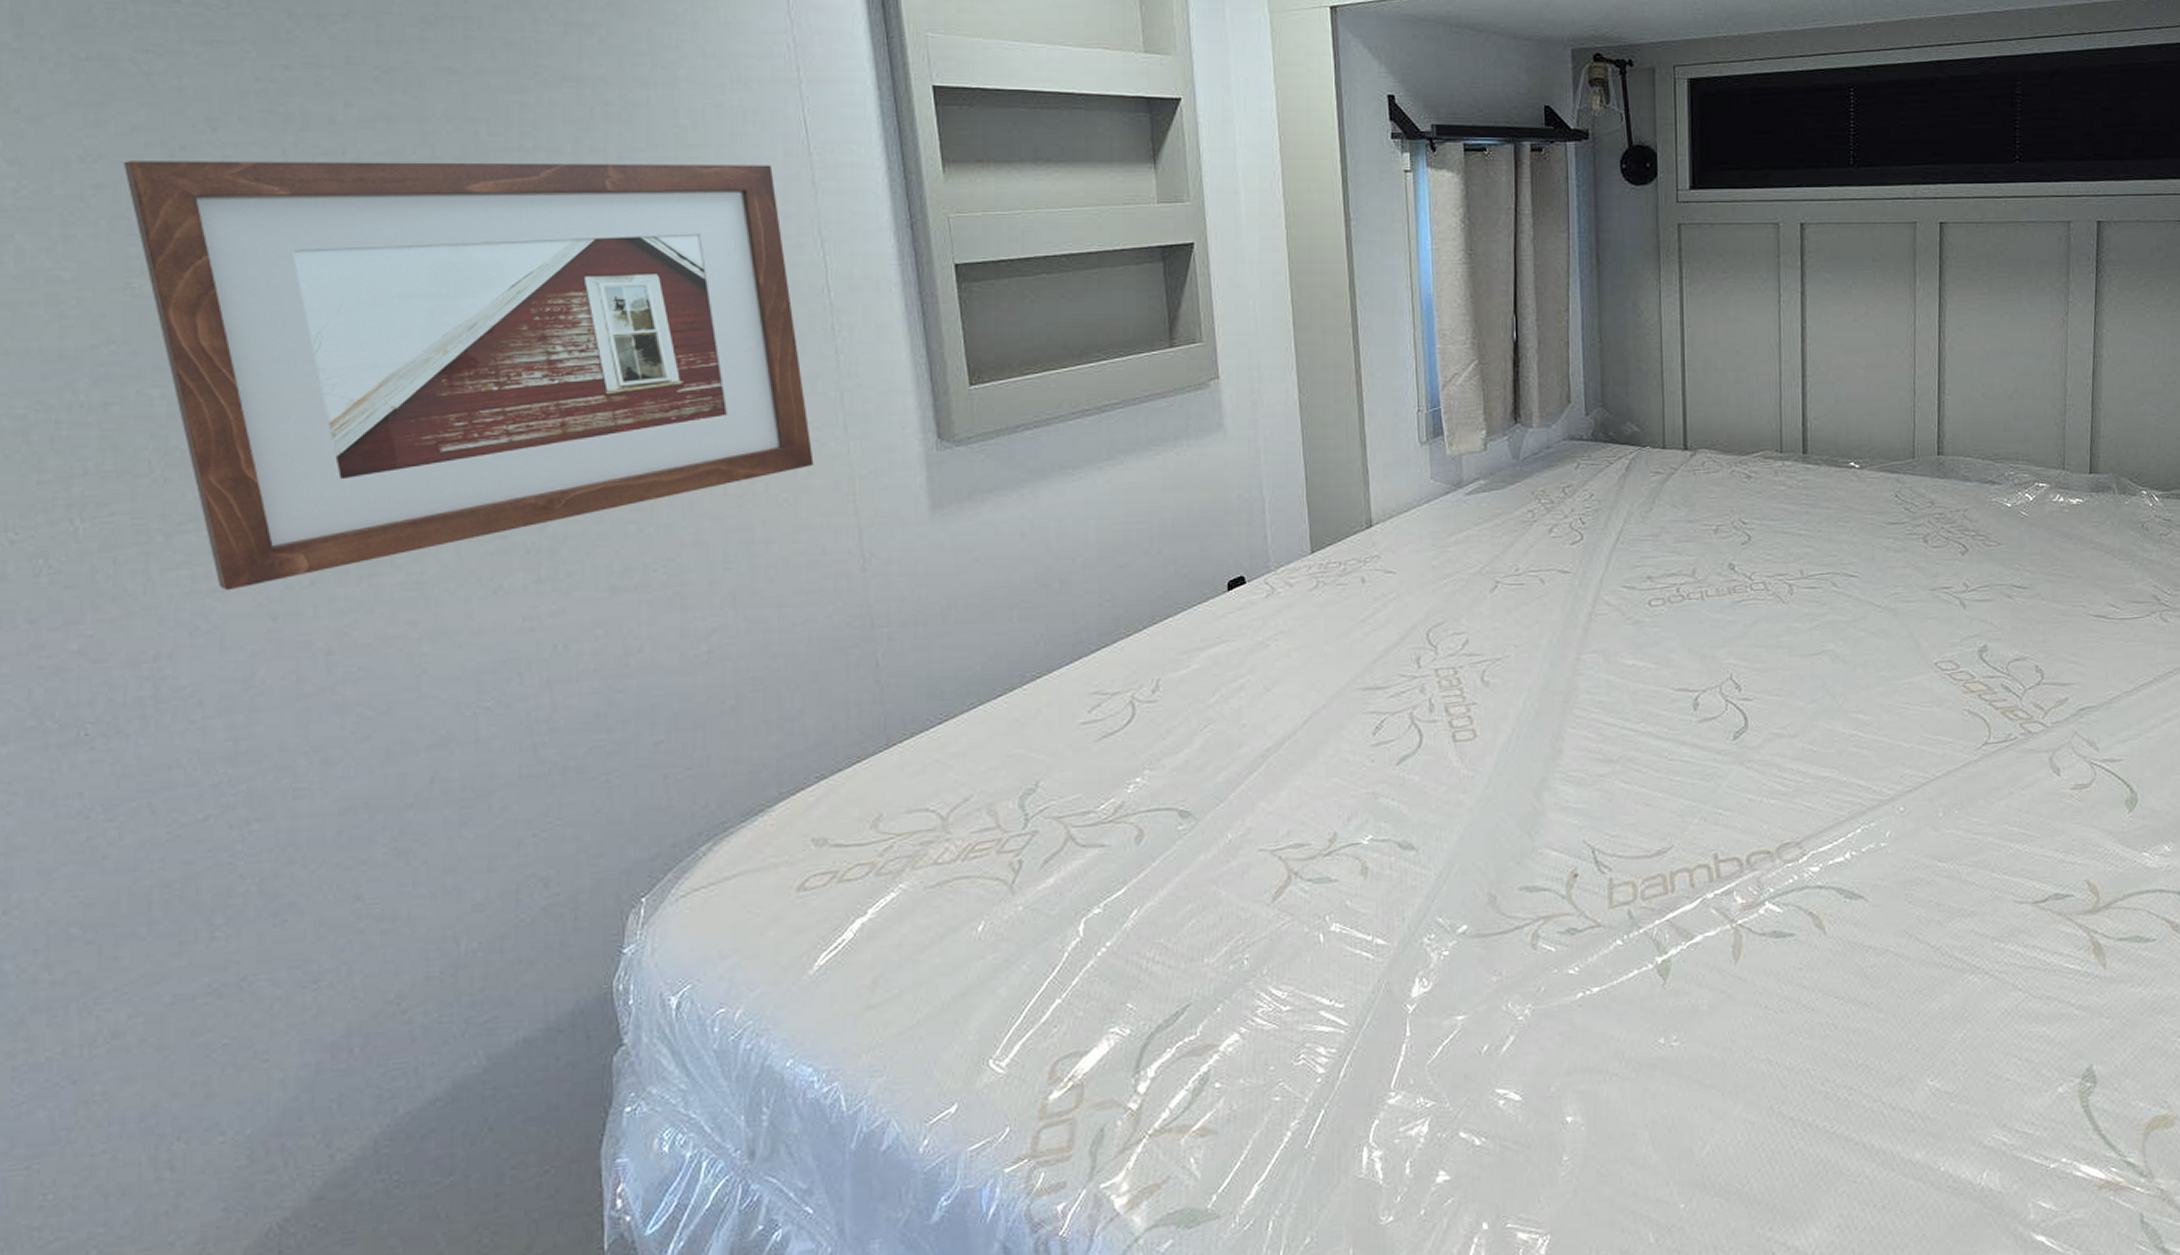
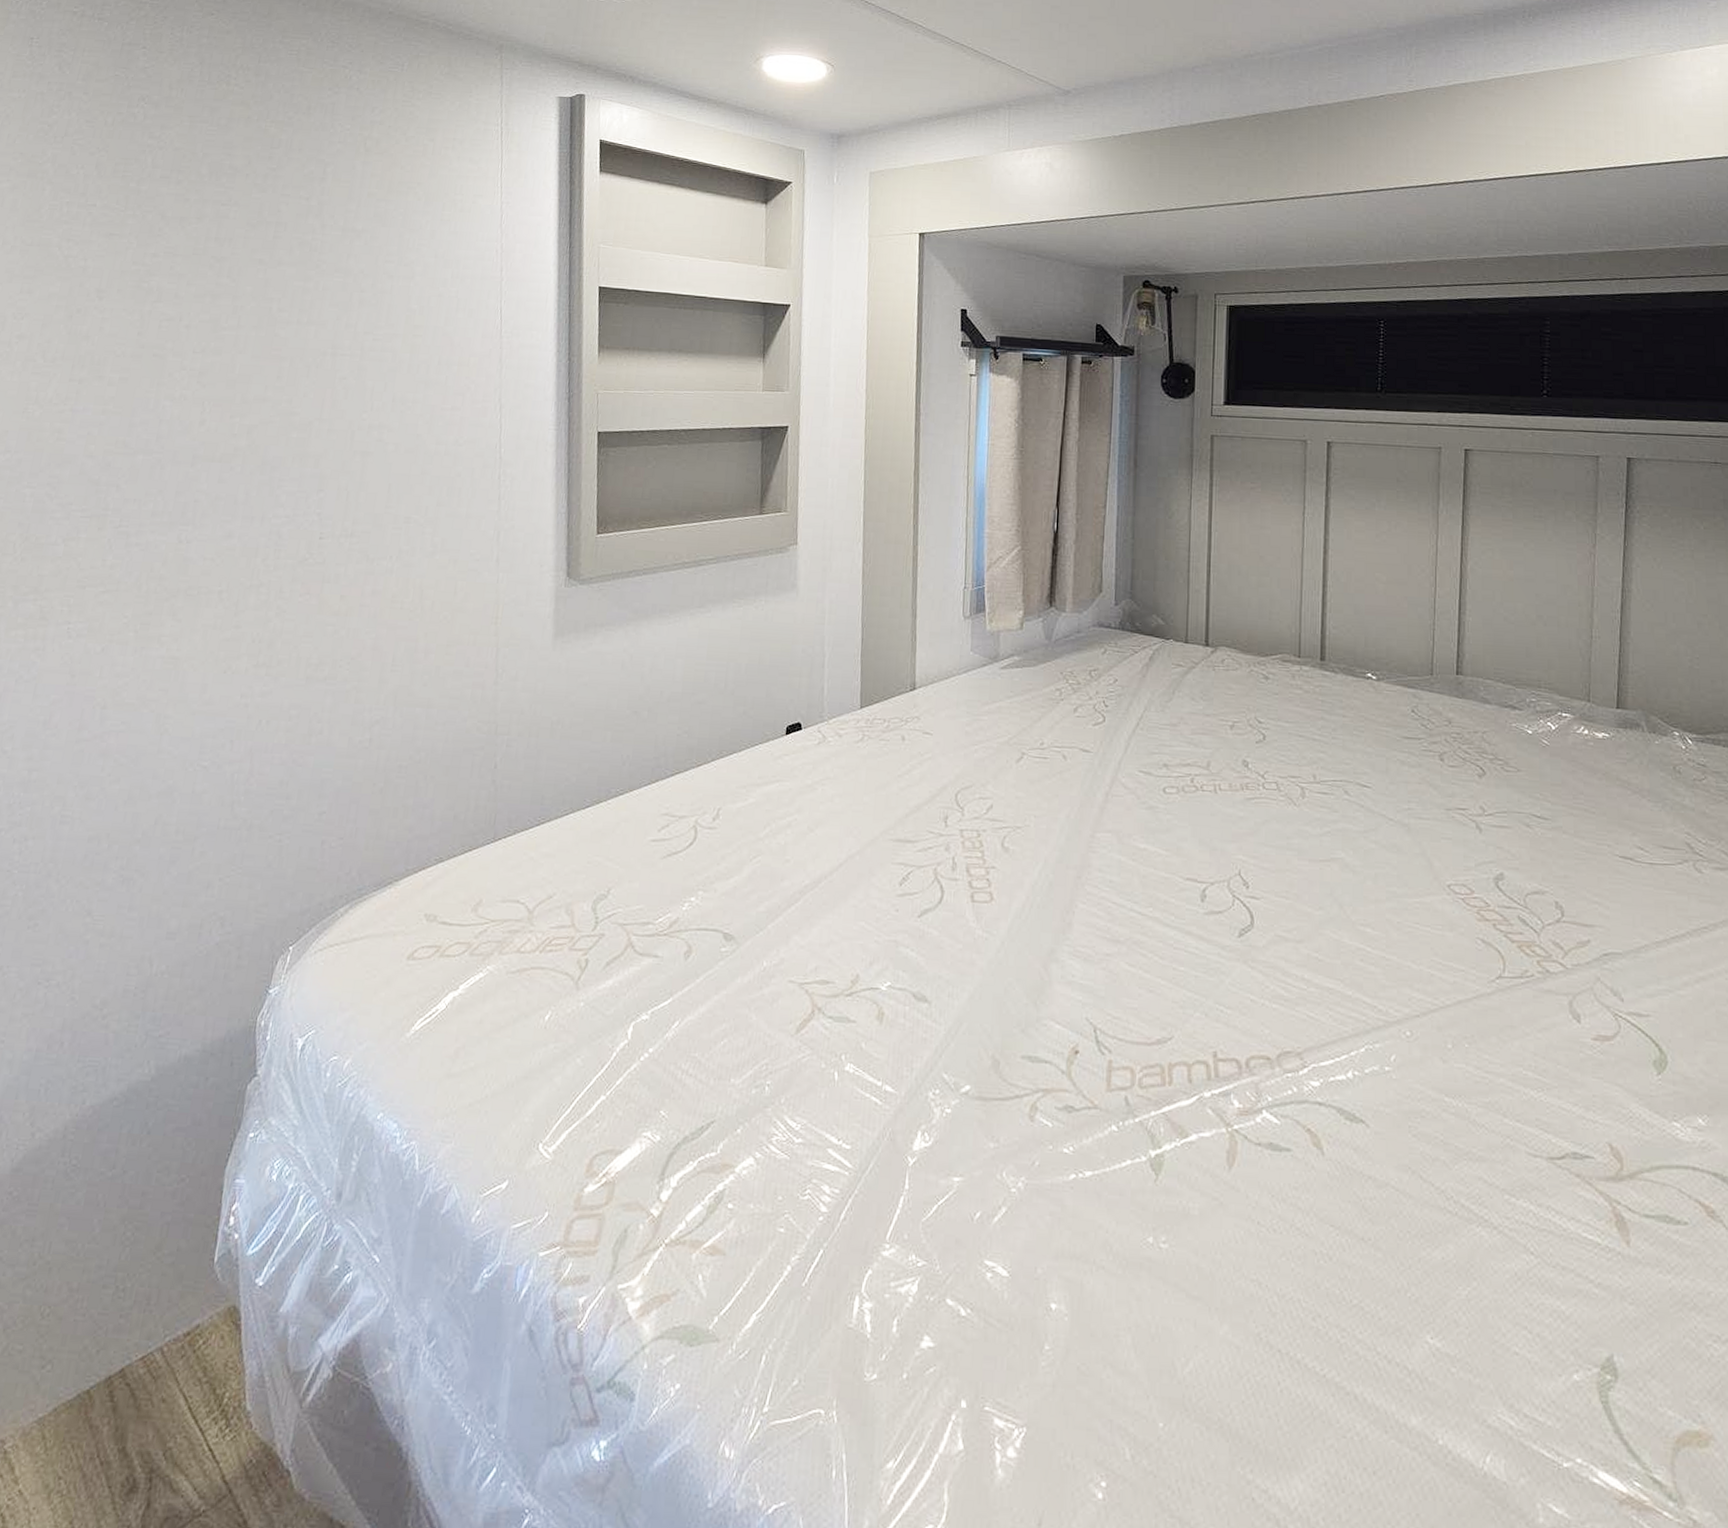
picture frame: present [122,161,814,591] -> none [39,319,472,650]

